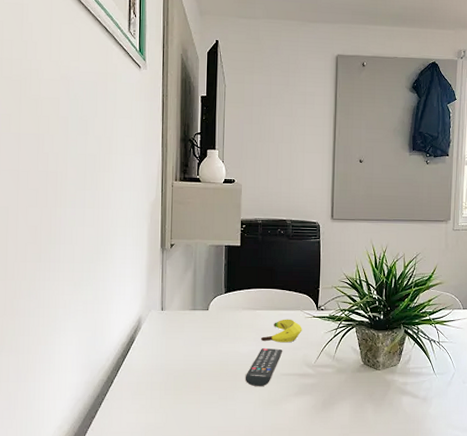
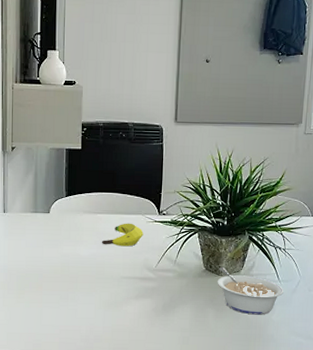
remote control: present [245,348,283,387] -> none [86,252,124,289]
legume: none [375,362,440,409] -> present [217,267,284,315]

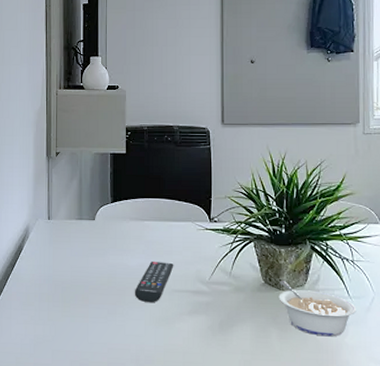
remote control: none [86,252,124,289] -> present [134,262,174,303]
banana: present [101,223,143,247] -> none [149,231,194,257]

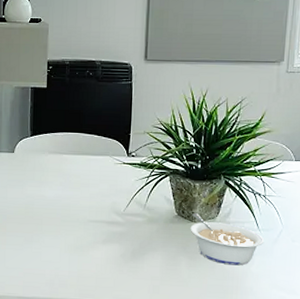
remote control: present [134,262,174,303] -> none [50,193,90,232]

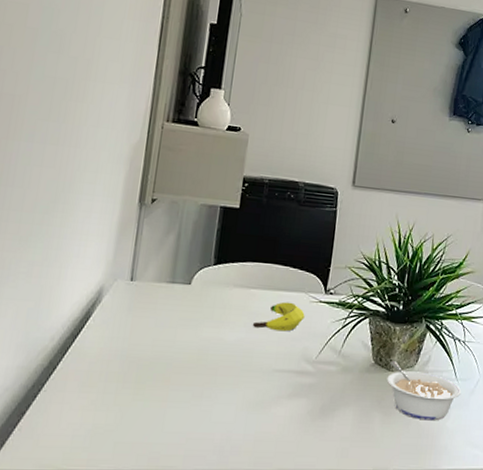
banana: none [67,164,111,189] -> present [252,302,305,332]

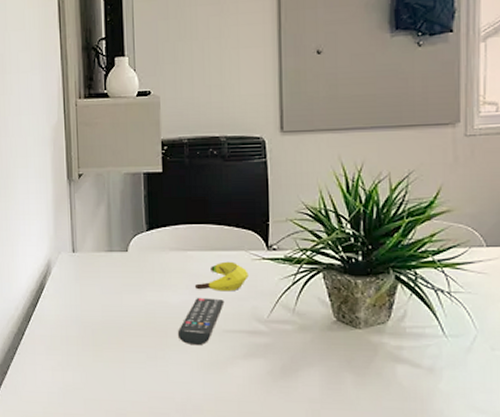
remote control: none [227,336,279,385] -> present [177,298,225,346]
legume: present [386,361,462,421] -> none [354,317,454,383]

